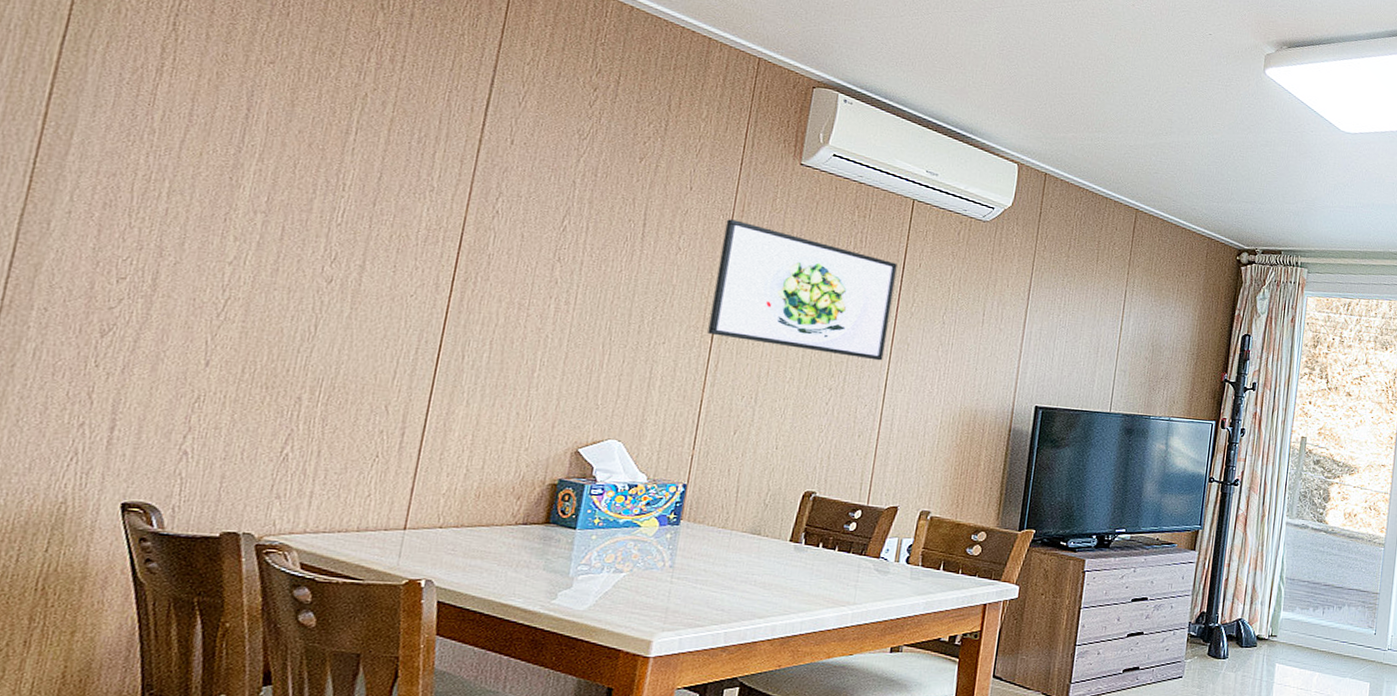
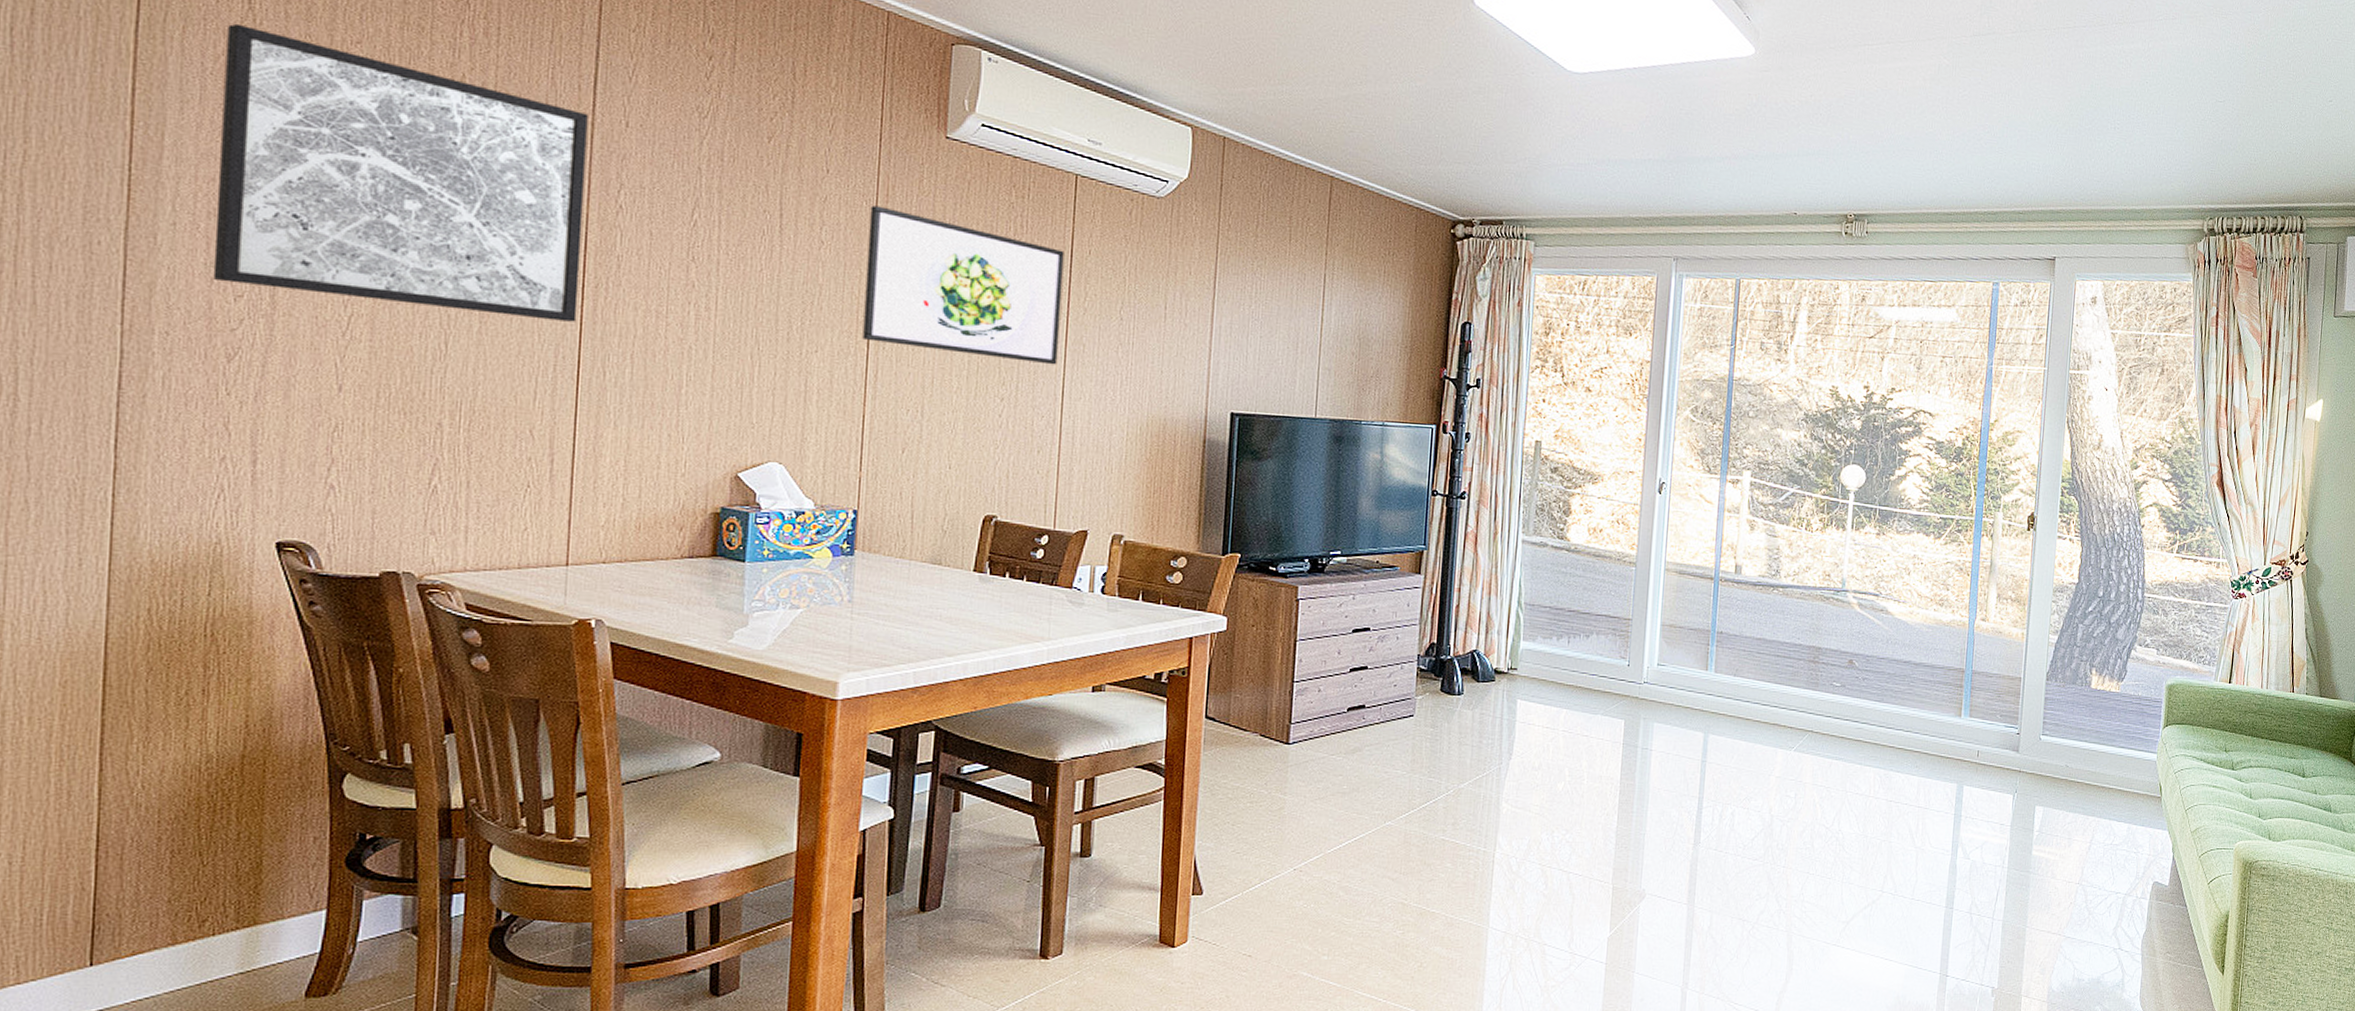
wall art: none [99,41,478,311] -> present [212,23,588,322]

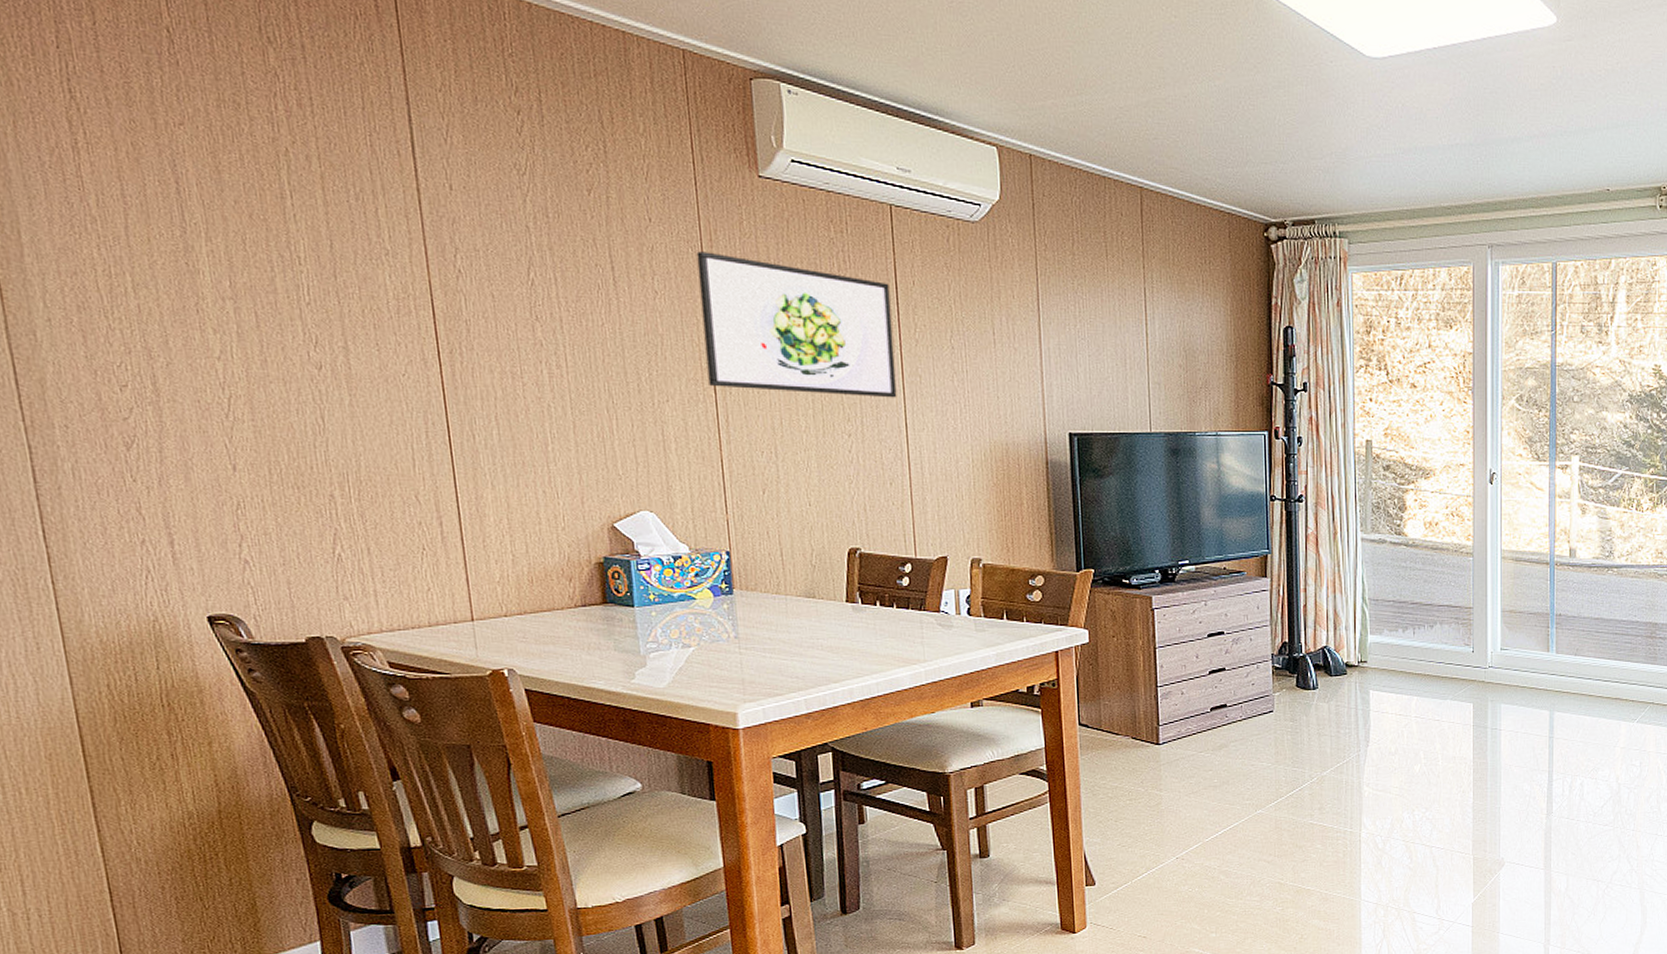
wall art: present [212,23,588,322] -> none [55,114,439,389]

